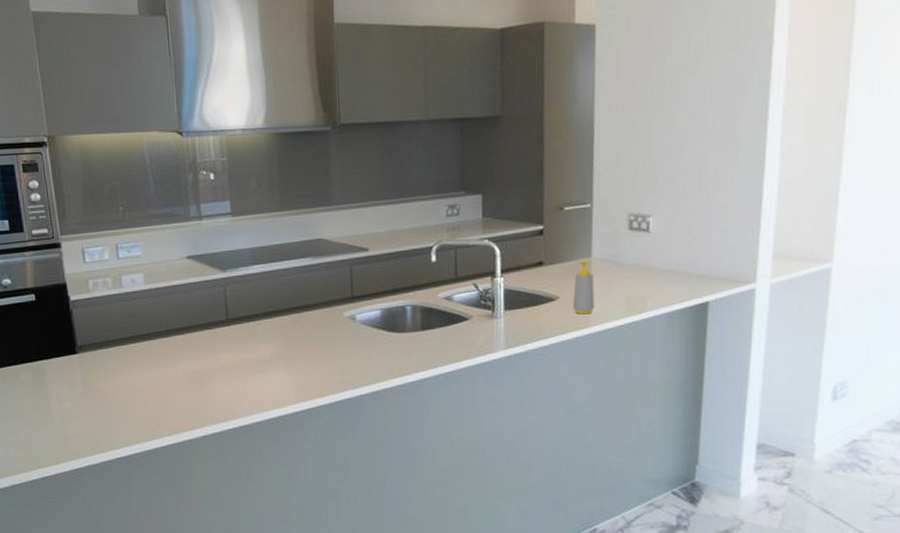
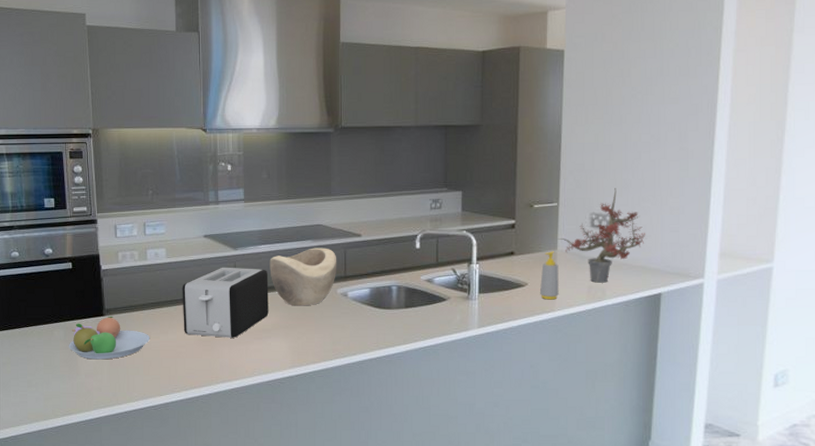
fruit bowl: none [38,353,132,404] -> present [68,316,150,360]
toaster: none [165,292,267,373] -> present [182,267,269,338]
decorative bowl: none [264,265,343,334] -> present [269,248,337,306]
potted plant: none [592,184,691,293] -> present [557,188,646,283]

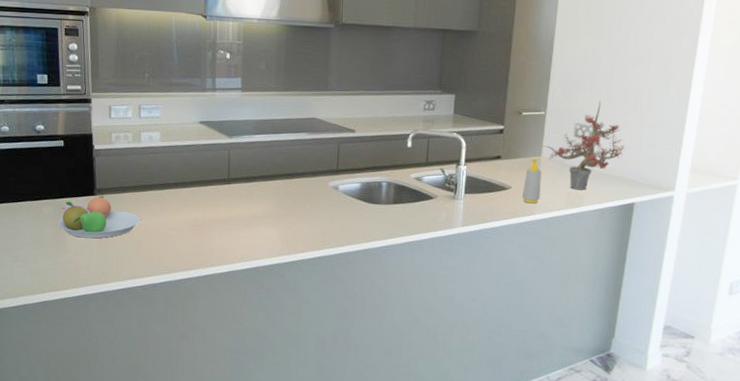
toaster: present [182,267,269,338] -> none [174,154,262,224]
decorative bowl: present [269,248,337,306] -> none [263,140,331,197]

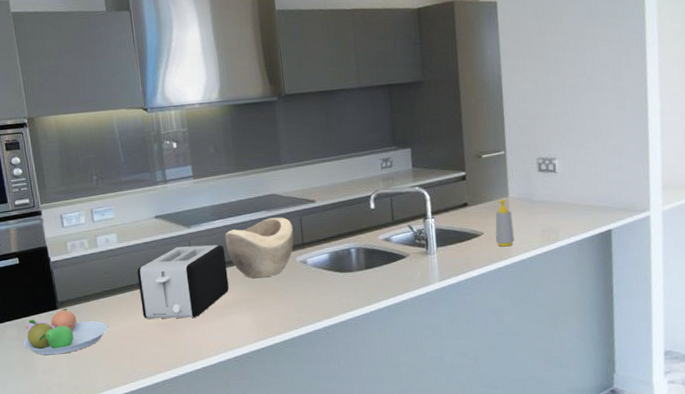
toaster: none [174,154,262,224] -> present [137,244,229,320]
decorative bowl: none [263,140,331,197] -> present [225,217,294,279]
potted plant: present [542,101,625,190] -> none [508,131,592,226]

